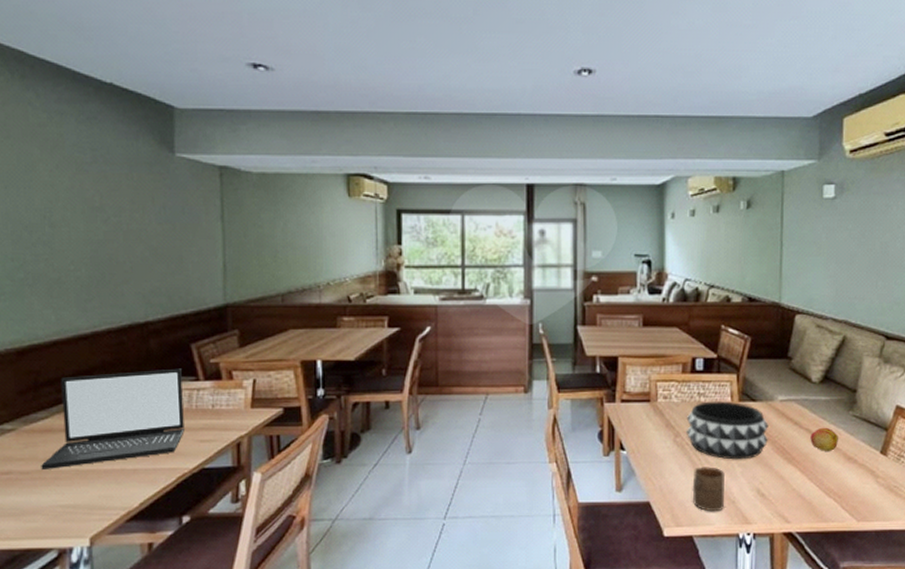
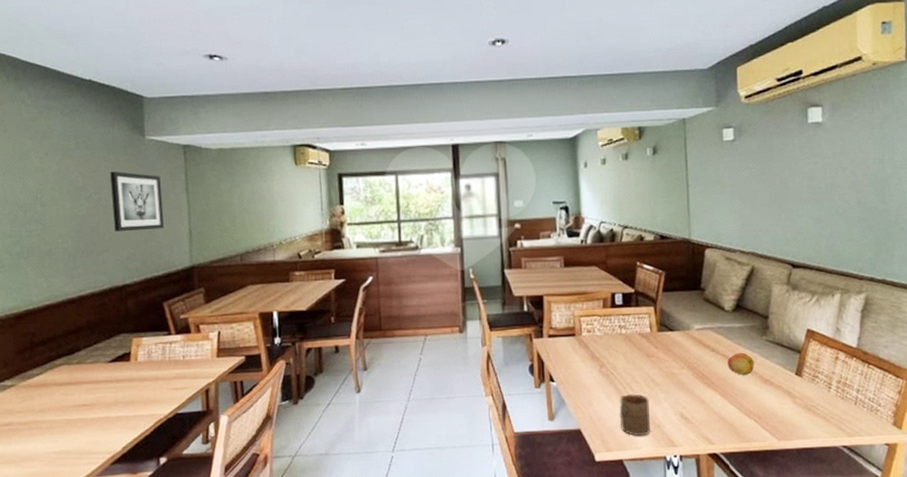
laptop: present [41,368,185,469] -> none [37,324,160,420]
wall art: none [132,191,194,262] -> present [110,171,164,232]
decorative bowl: present [686,401,768,460] -> none [609,332,688,387]

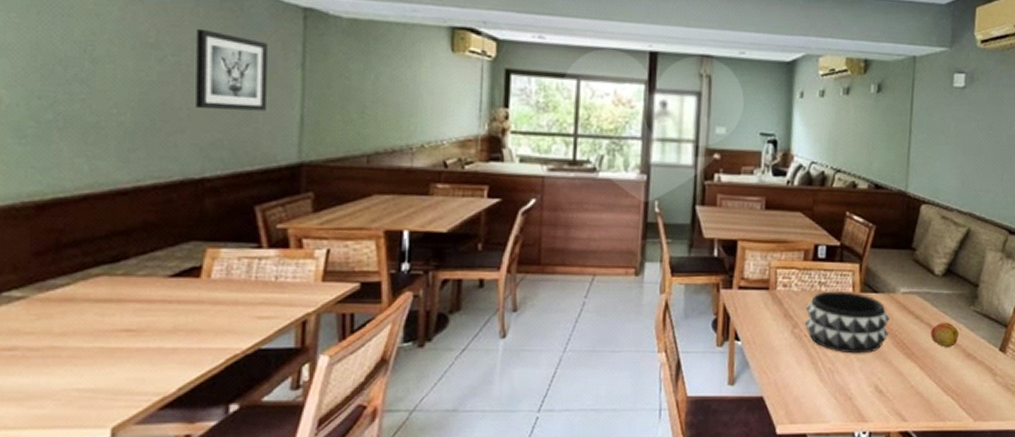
decorative bowl: none [609,332,688,387] -> present [804,291,889,354]
cup: present [619,394,650,437] -> none [808,360,843,409]

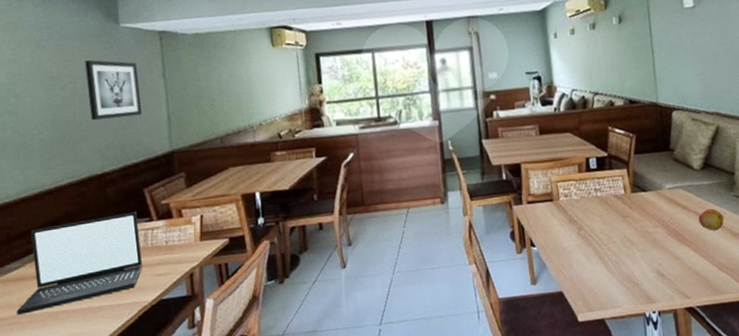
laptop: none [56,233,241,346] -> present [16,211,143,315]
decorative bowl: present [804,291,889,354] -> none [586,194,662,246]

